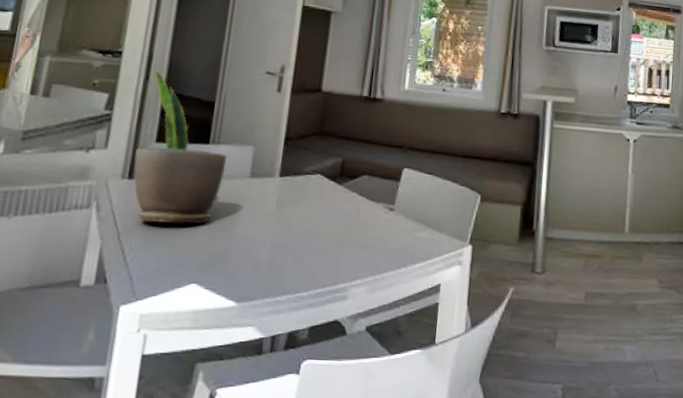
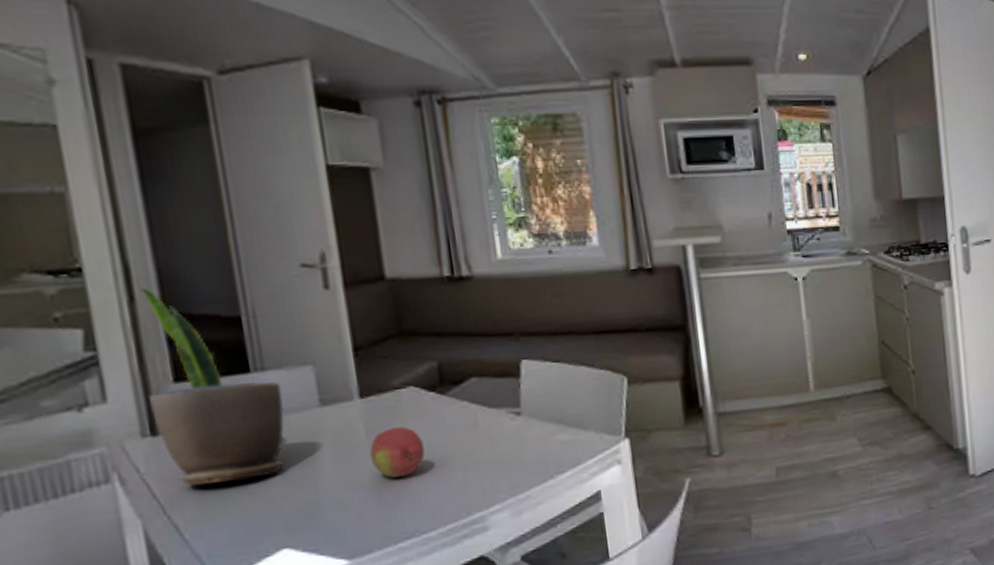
fruit: none [274,203,316,243] -> present [369,426,425,478]

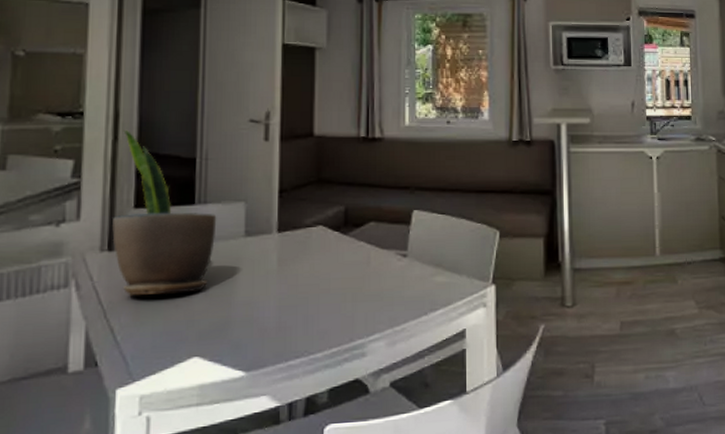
fruit: present [369,426,425,478] -> none [278,259,324,302]

